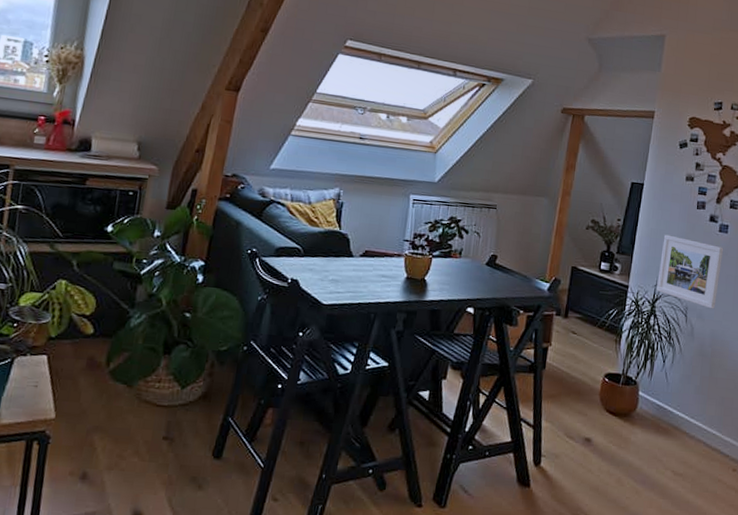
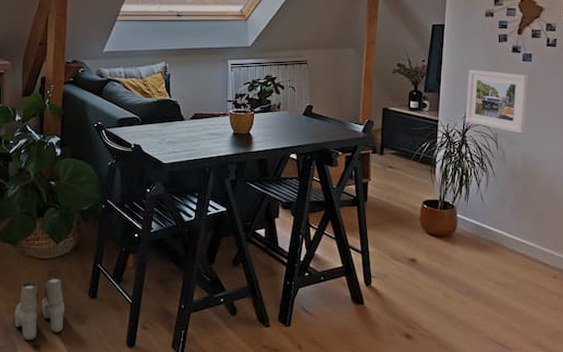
boots: none [114,427,182,506] -> present [14,276,65,340]

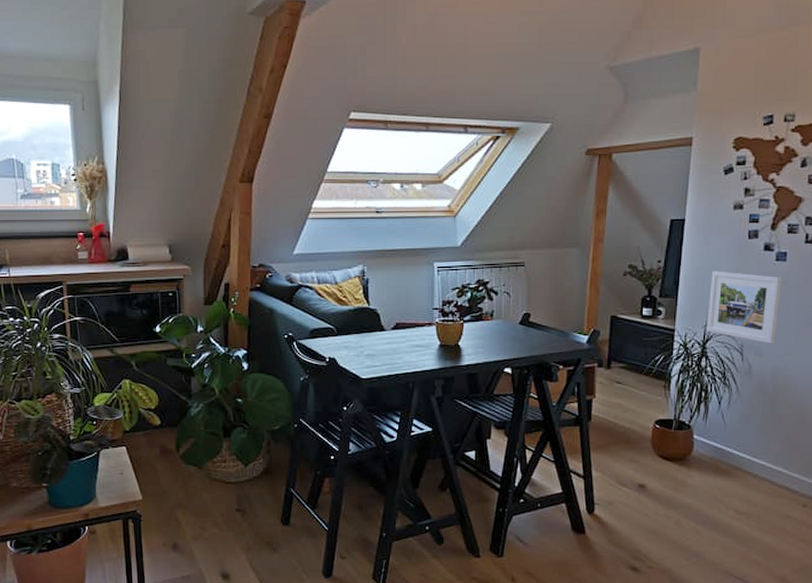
boots: present [14,276,65,340] -> none [201,501,256,569]

